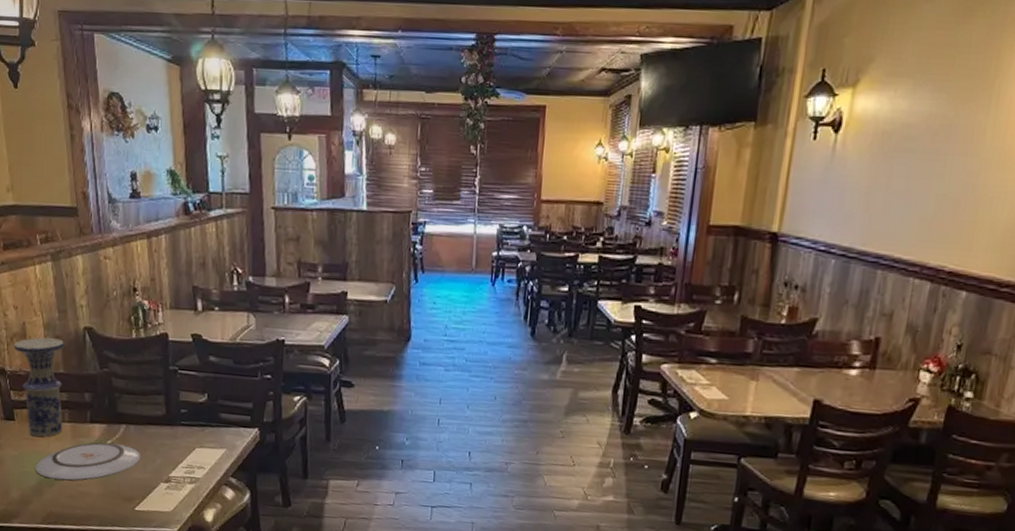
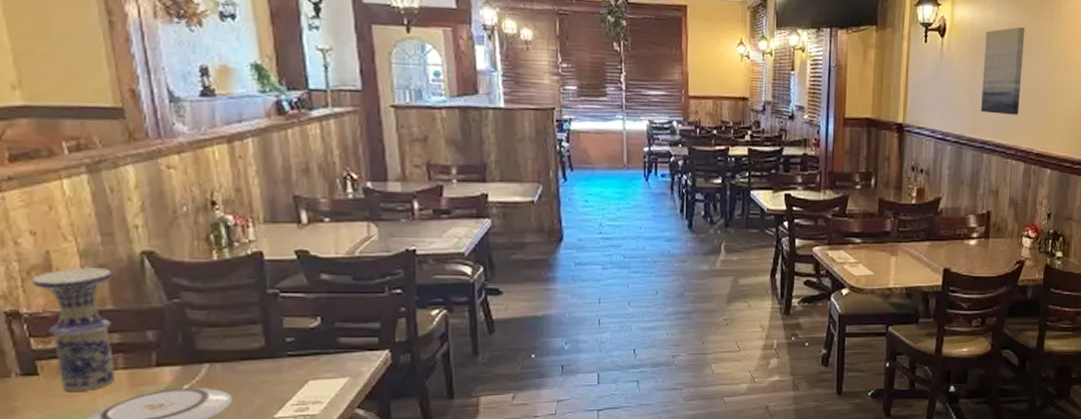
wall art: none [879,119,949,225] -> present [981,27,1025,115]

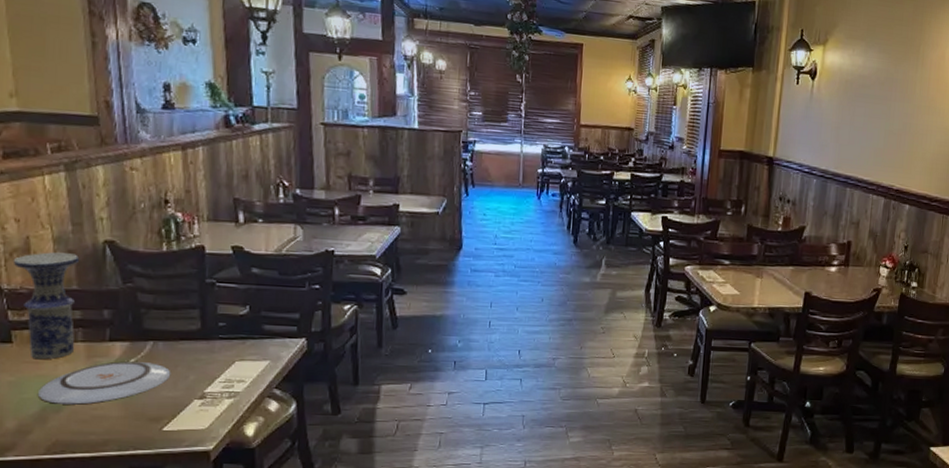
wall art: present [981,27,1025,115] -> none [846,73,891,154]

